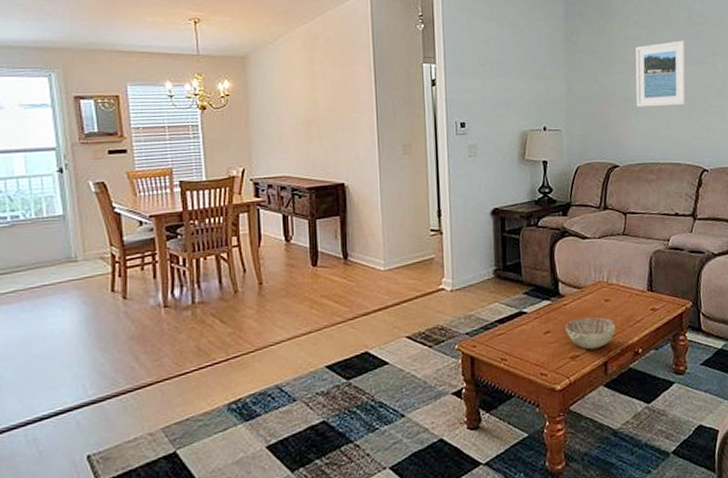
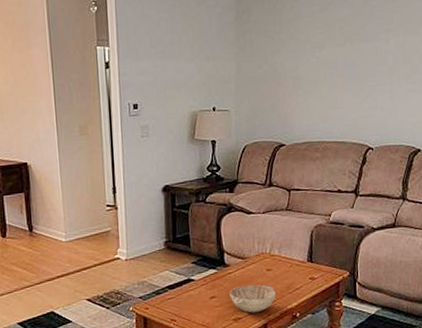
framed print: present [635,40,686,107] -> none [304,16,359,87]

